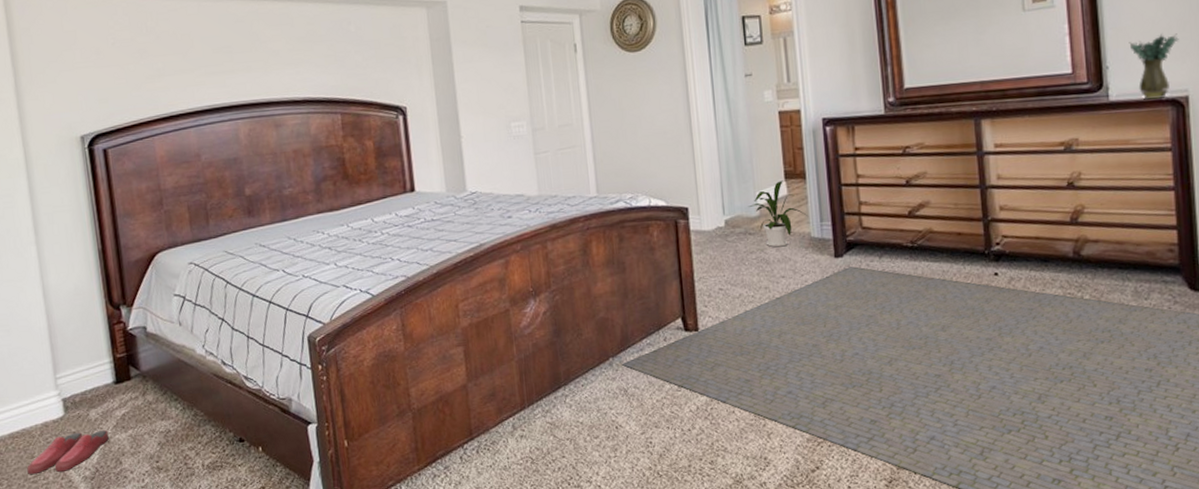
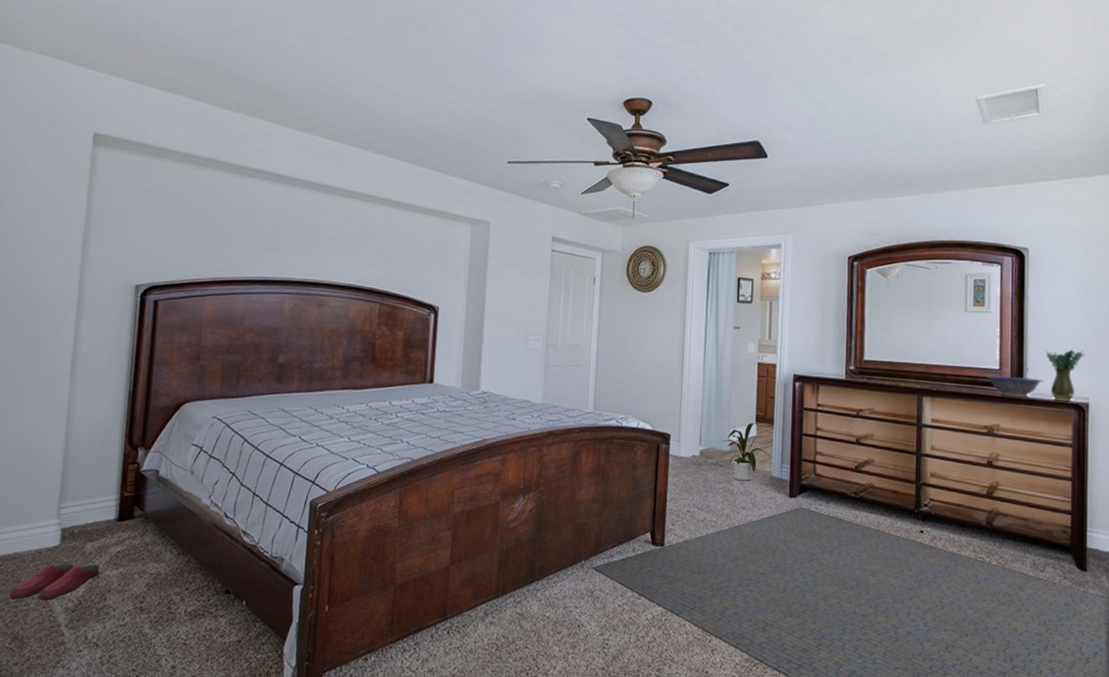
decorative bowl: none [1056,76,1130,104] -> present [986,375,1044,397]

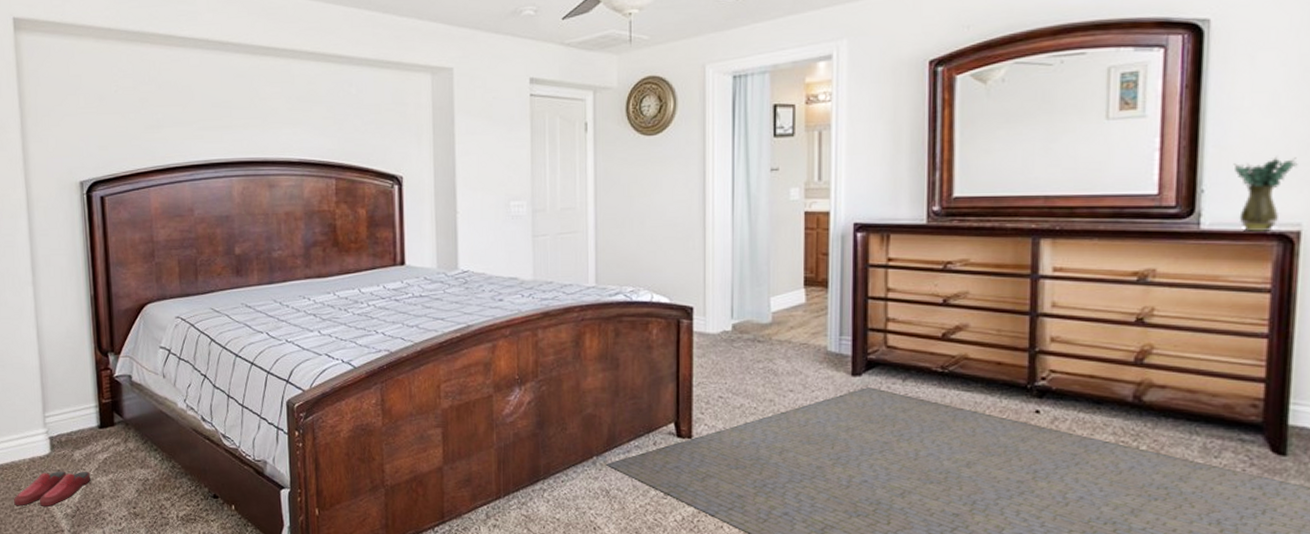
house plant: present [722,423,771,481] -> none [760,287,825,359]
decorative bowl: present [986,375,1044,397] -> none [1137,201,1229,231]

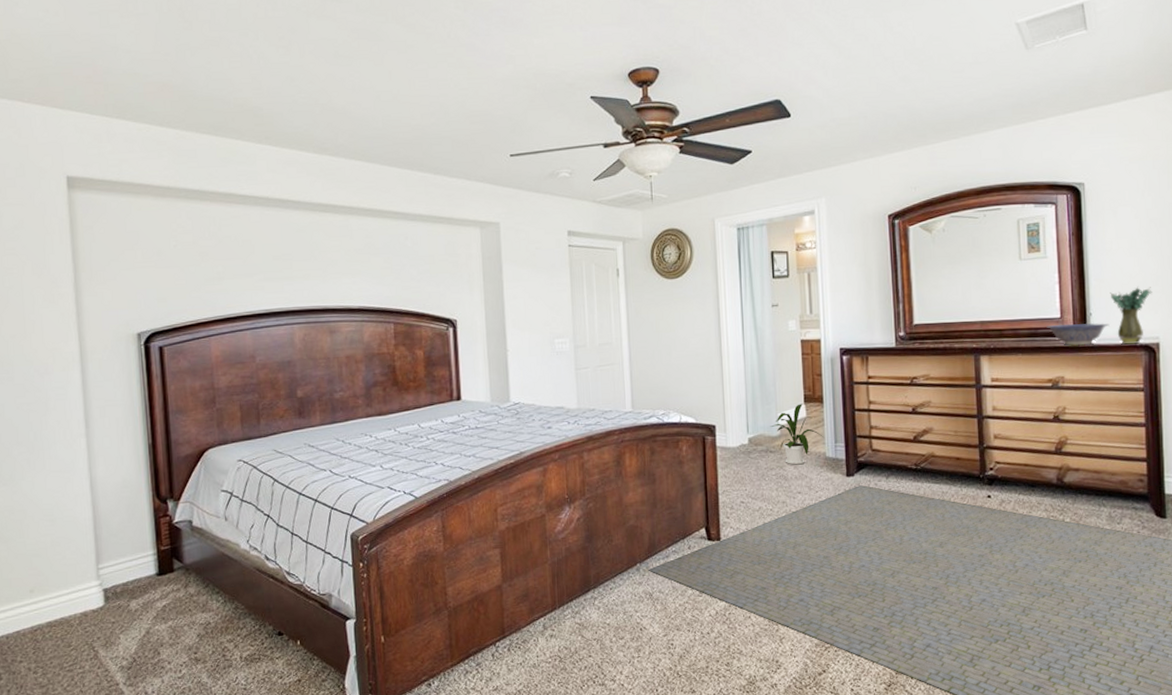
slippers: present [14,471,90,507] -> none [63,621,148,664]
house plant: none [760,287,825,359] -> present [770,404,823,465]
decorative bowl: none [1137,201,1229,231] -> present [1047,322,1110,346]

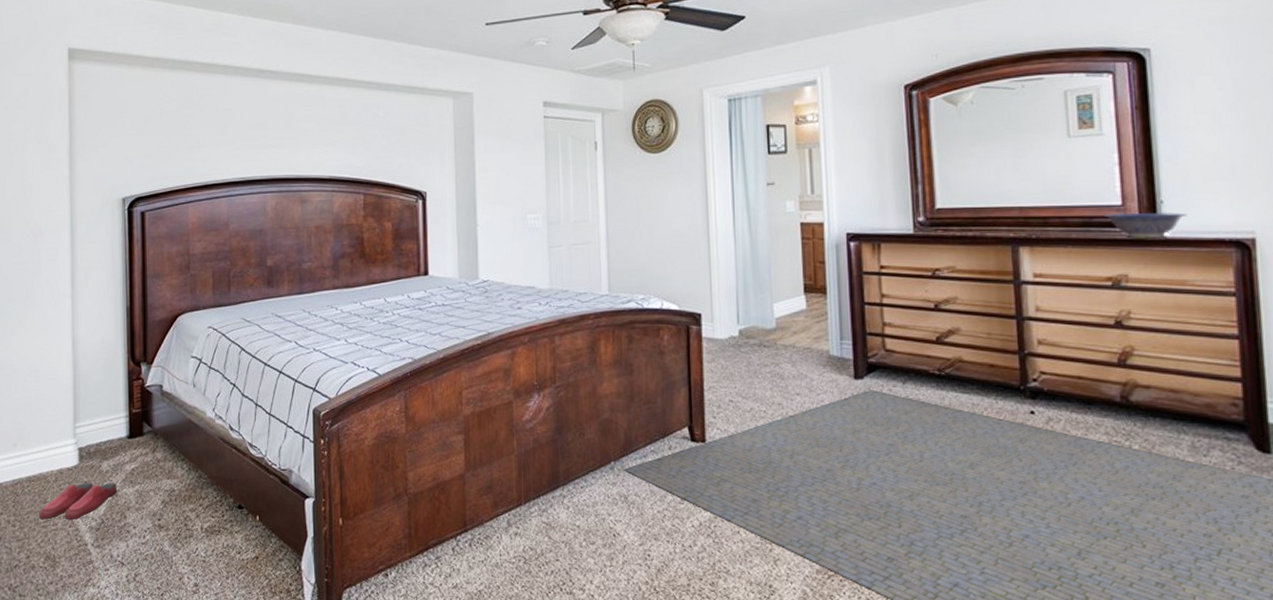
slippers: none [63,621,148,664] -> present [39,482,117,520]
house plant: present [770,404,823,465] -> none [764,294,826,363]
vase: present [1110,286,1152,345] -> none [1186,170,1244,239]

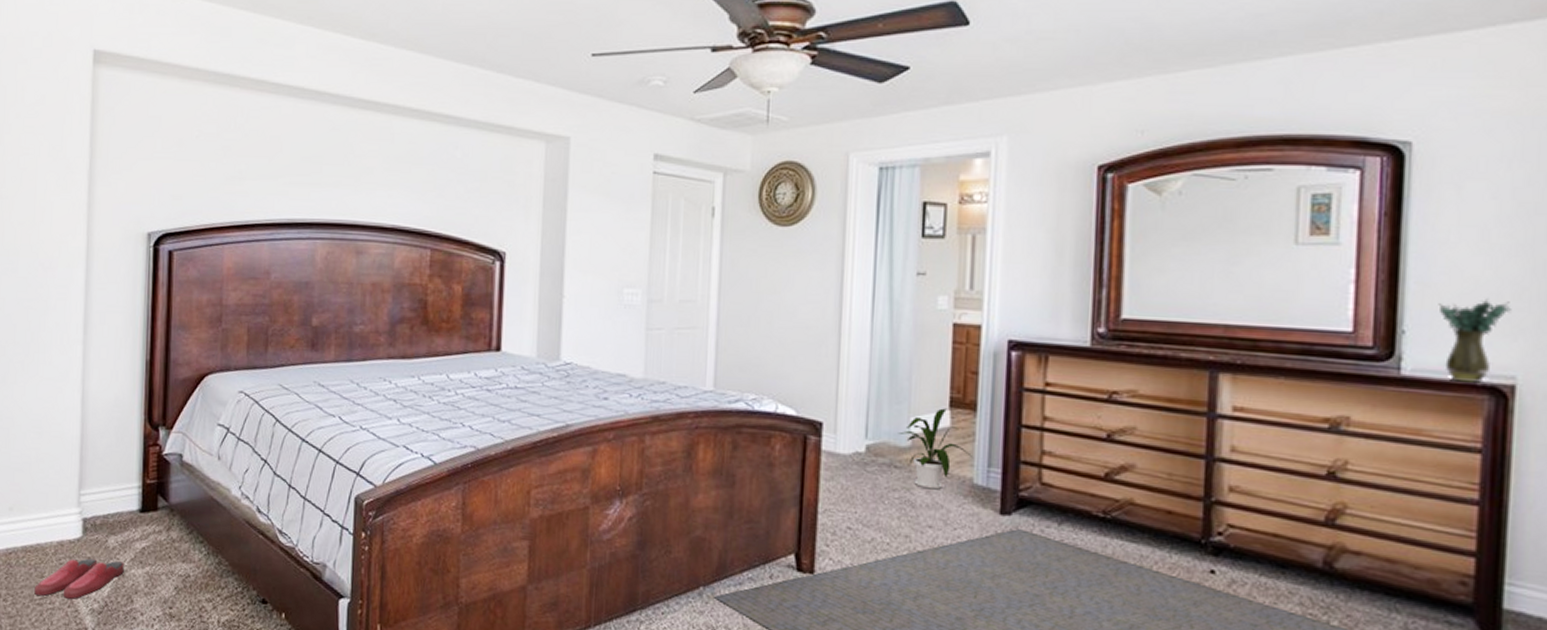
house plant: none [764,294,826,363] -> present [898,408,972,490]
decorative bowl: present [1104,211,1187,239] -> none [1329,341,1434,375]
vase: none [1186,170,1244,239] -> present [1438,299,1511,383]

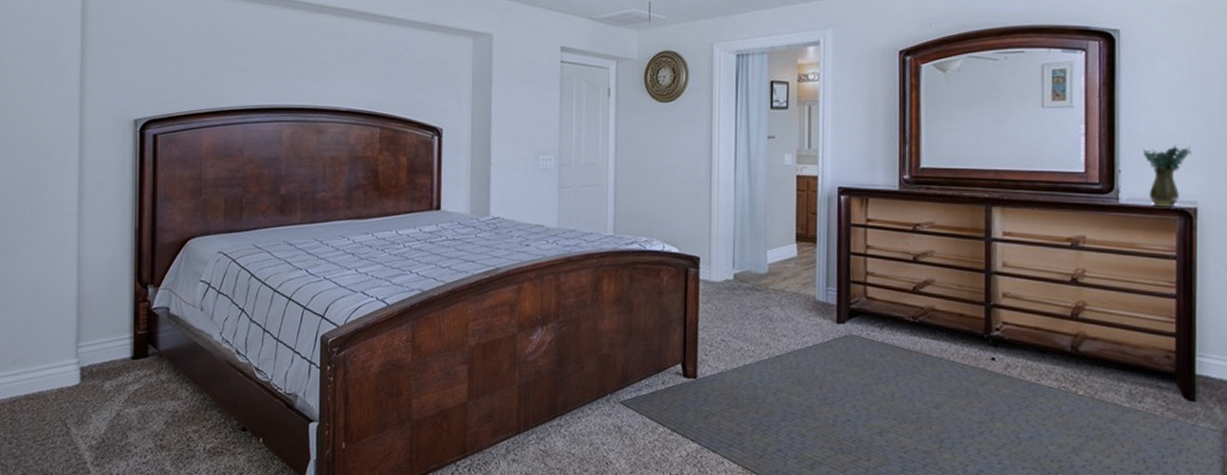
slippers: present [34,558,124,599] -> none [37,402,119,438]
house plant: present [898,408,972,490] -> none [758,242,814,307]

